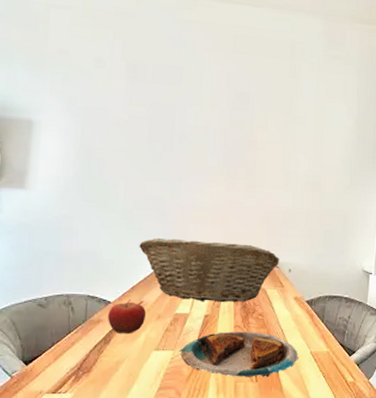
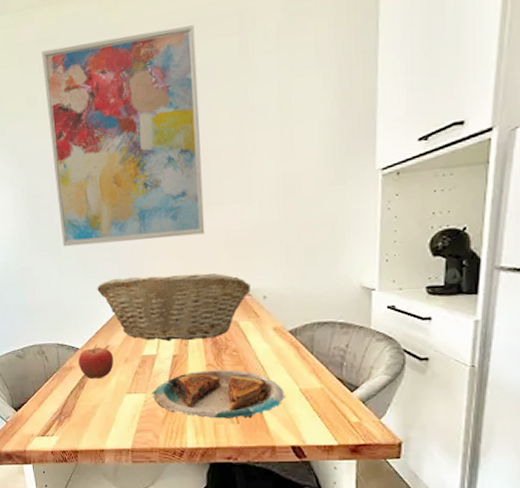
wall art: none [110,22,256,210] -> present [41,25,205,247]

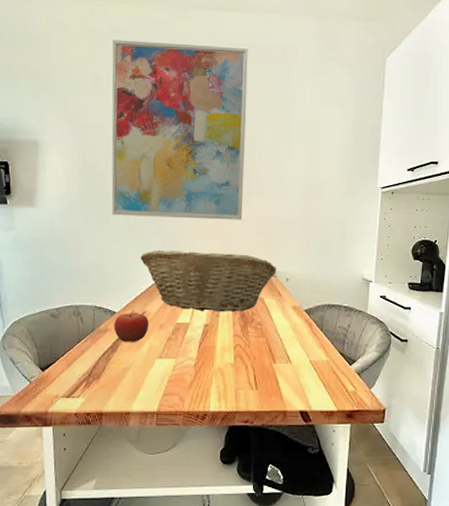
plate: present [150,369,285,419] -> none [180,340,298,385]

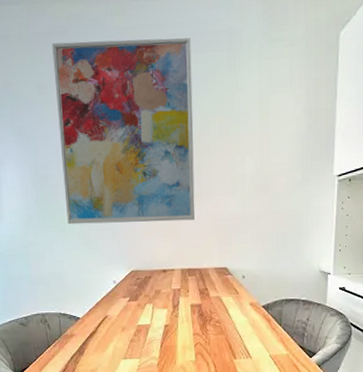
fruit: present [114,309,148,342] -> none [79,314,111,345]
fruit basket: present [140,249,276,312] -> none [98,254,232,312]

